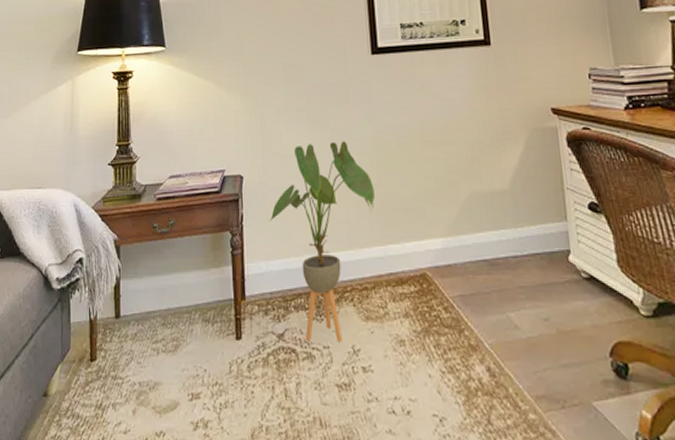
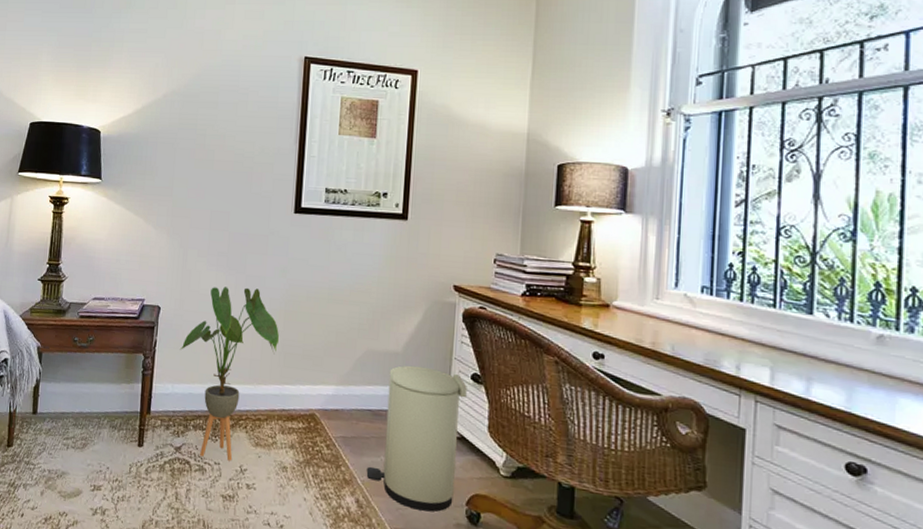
pedal bin: none [492,202,595,370] -> present [366,365,467,512]

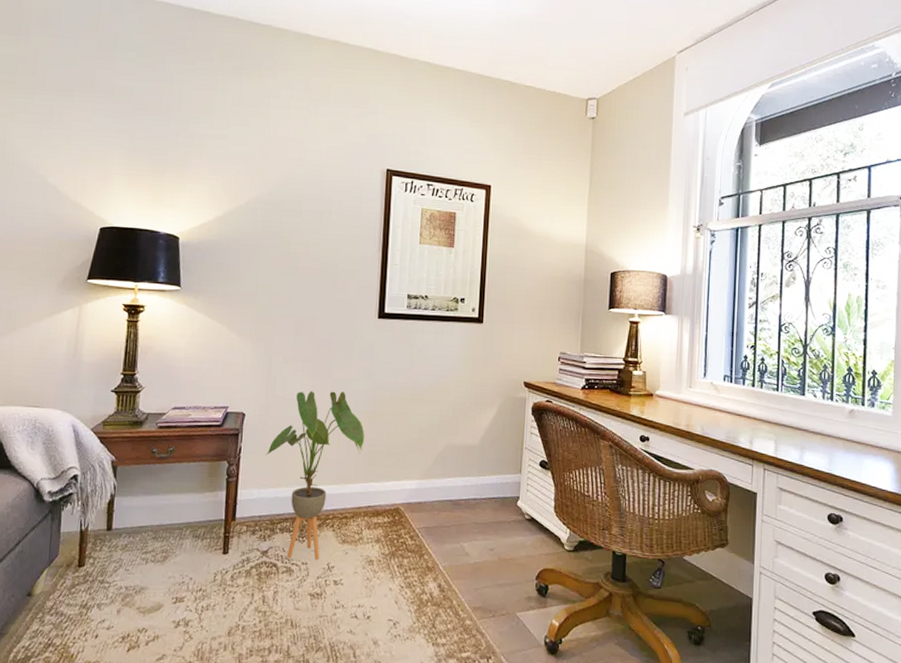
pedal bin: present [366,365,467,512] -> none [447,457,536,589]

